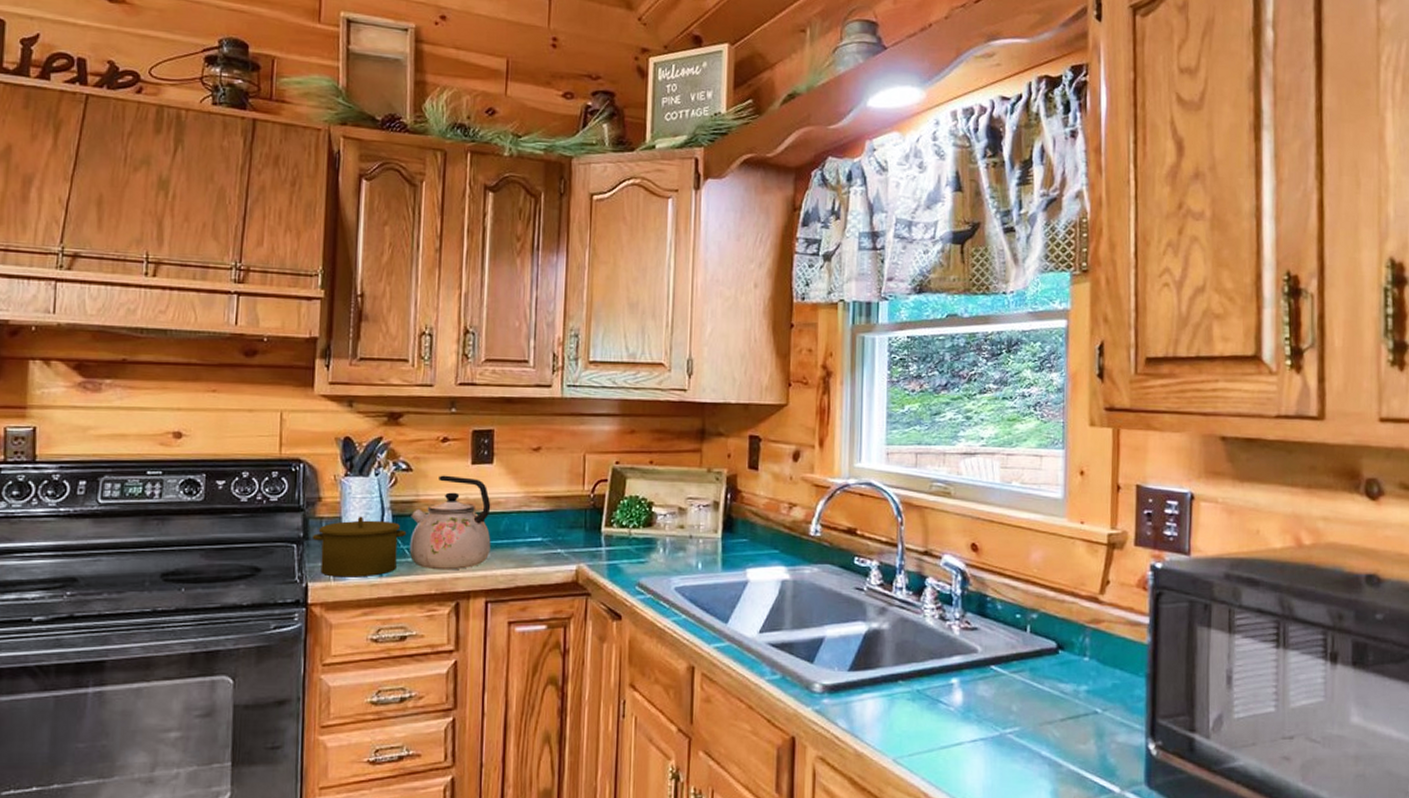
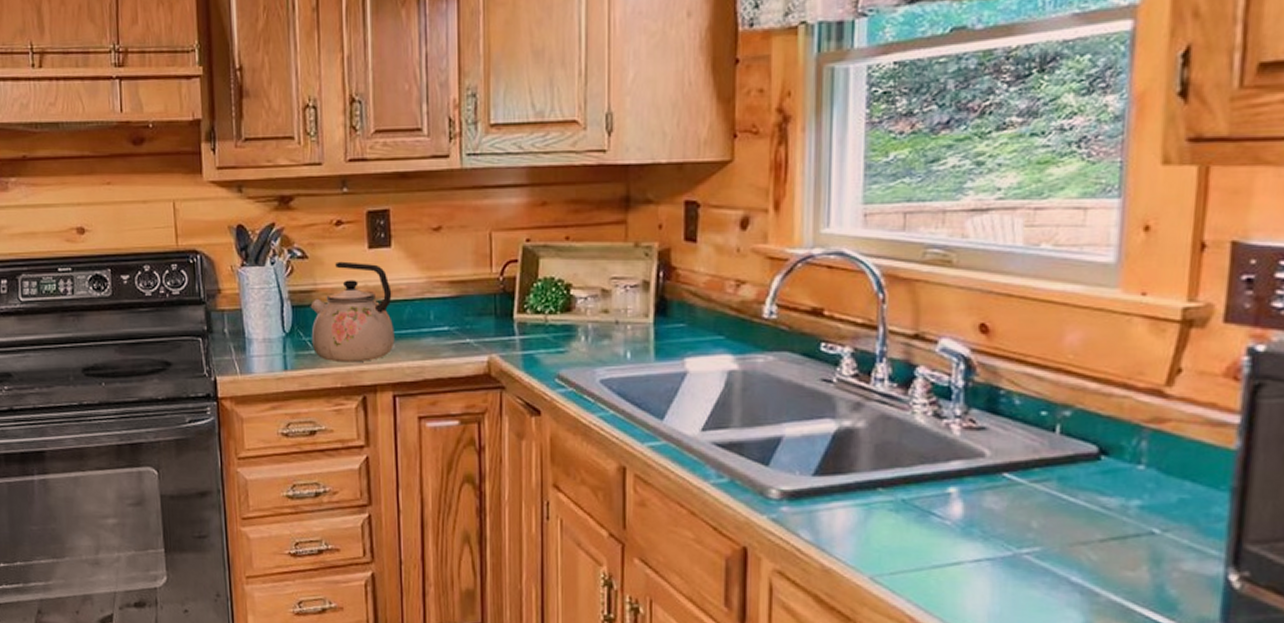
cooking pot: present [312,516,407,577] -> none [215,307,308,371]

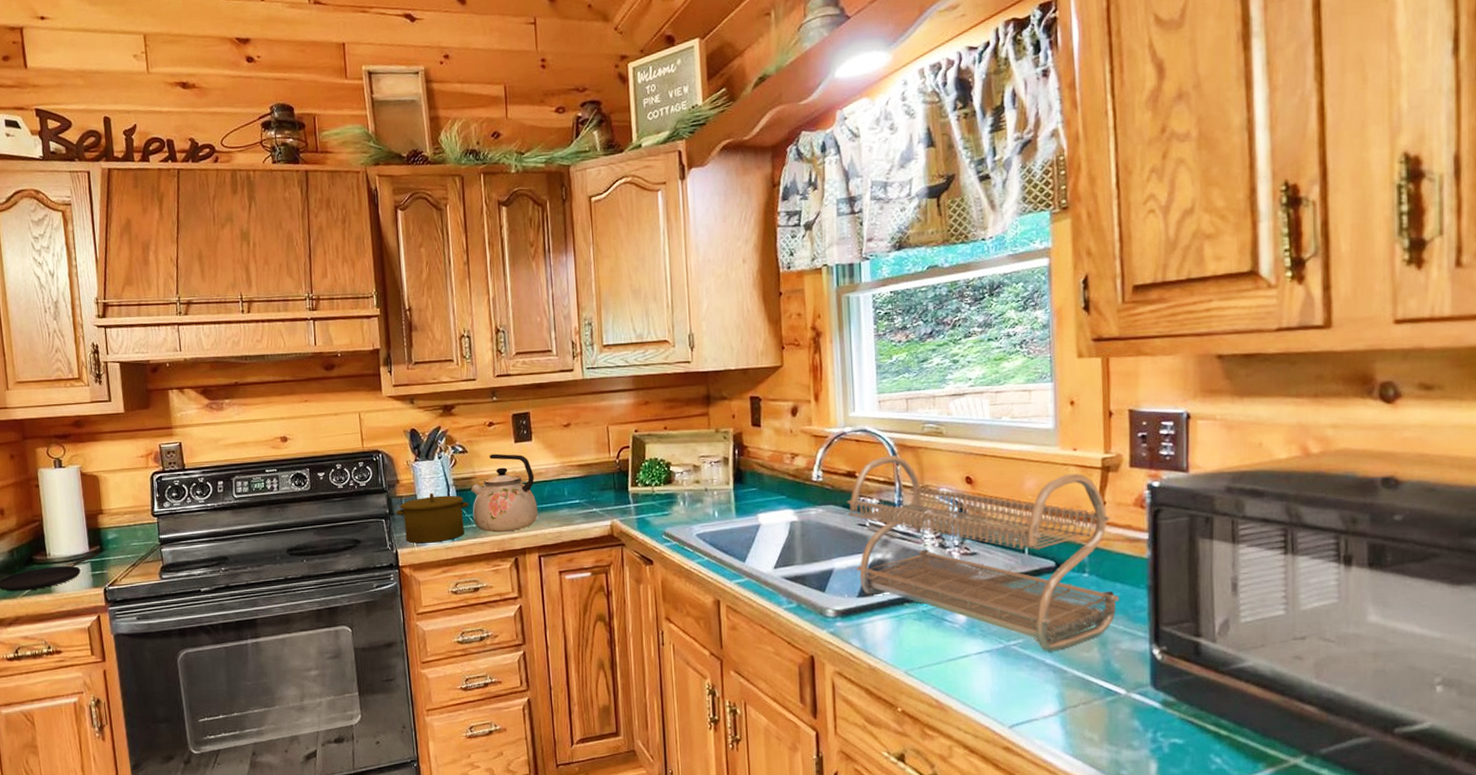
cooking pot: none [215,307,308,371] -> present [395,492,469,544]
dish rack: none [807,288,1187,567] -> present [846,455,1119,652]

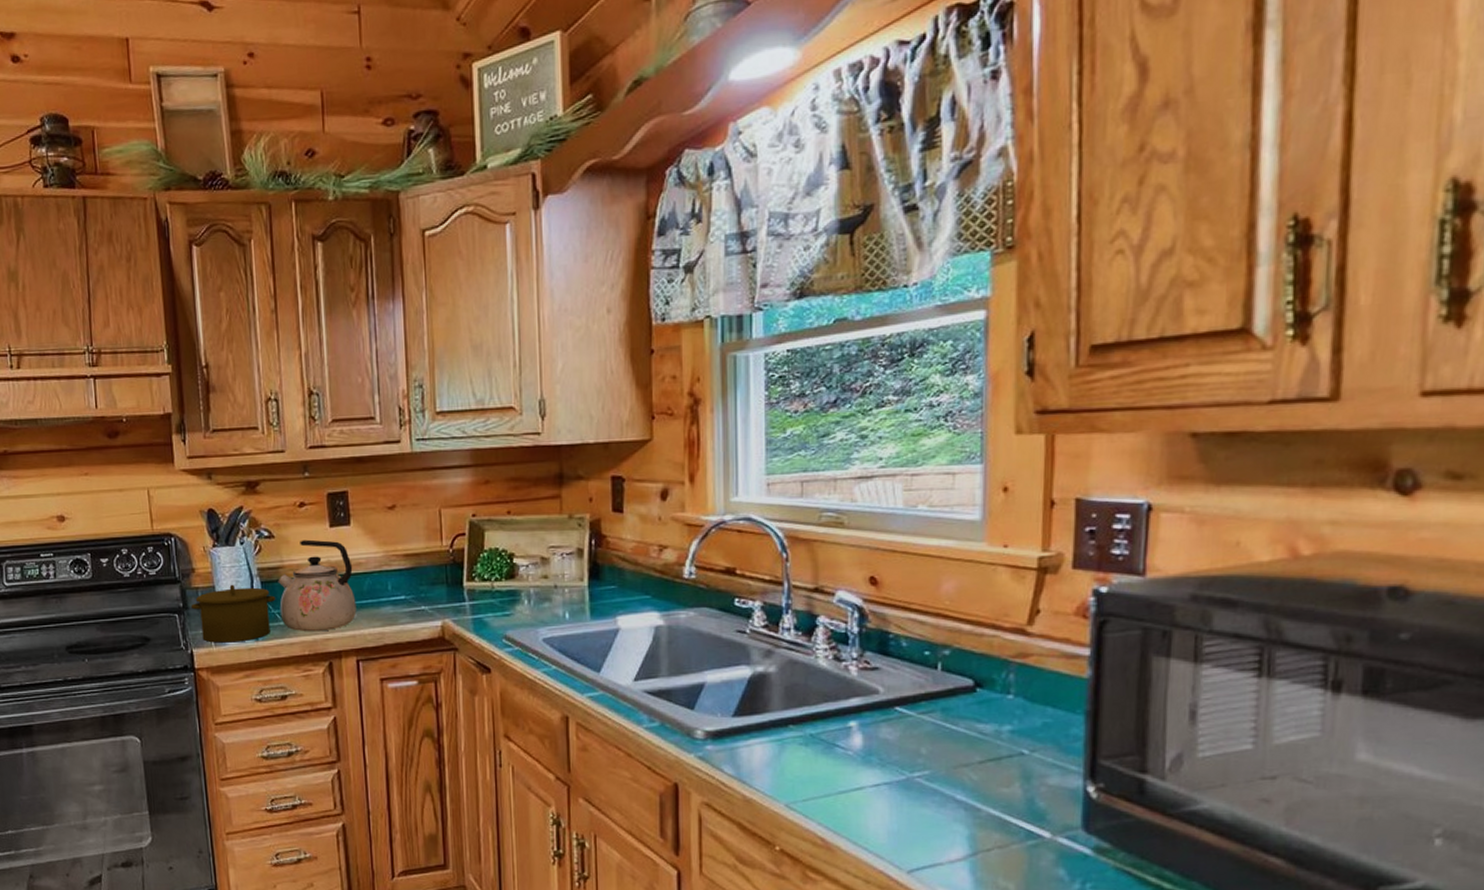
dish rack: present [846,455,1119,652] -> none [723,548,1050,786]

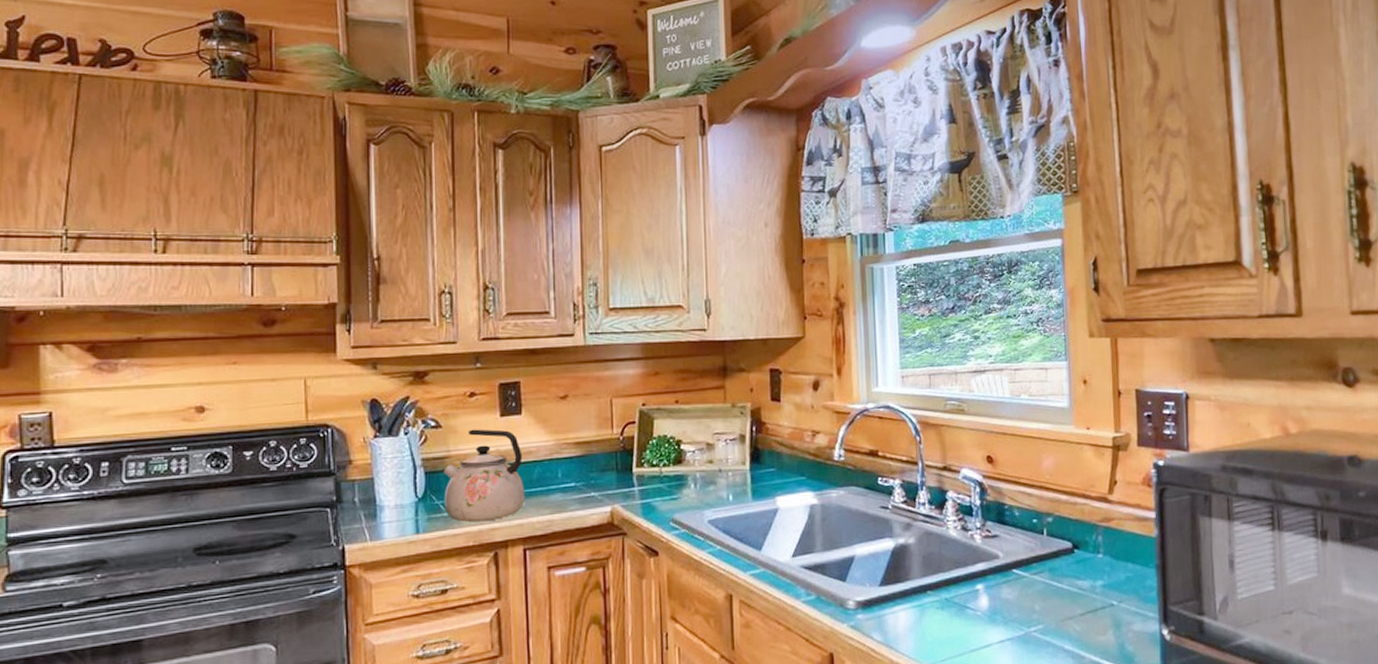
cooking pot: present [190,584,276,643] -> none [345,475,441,538]

